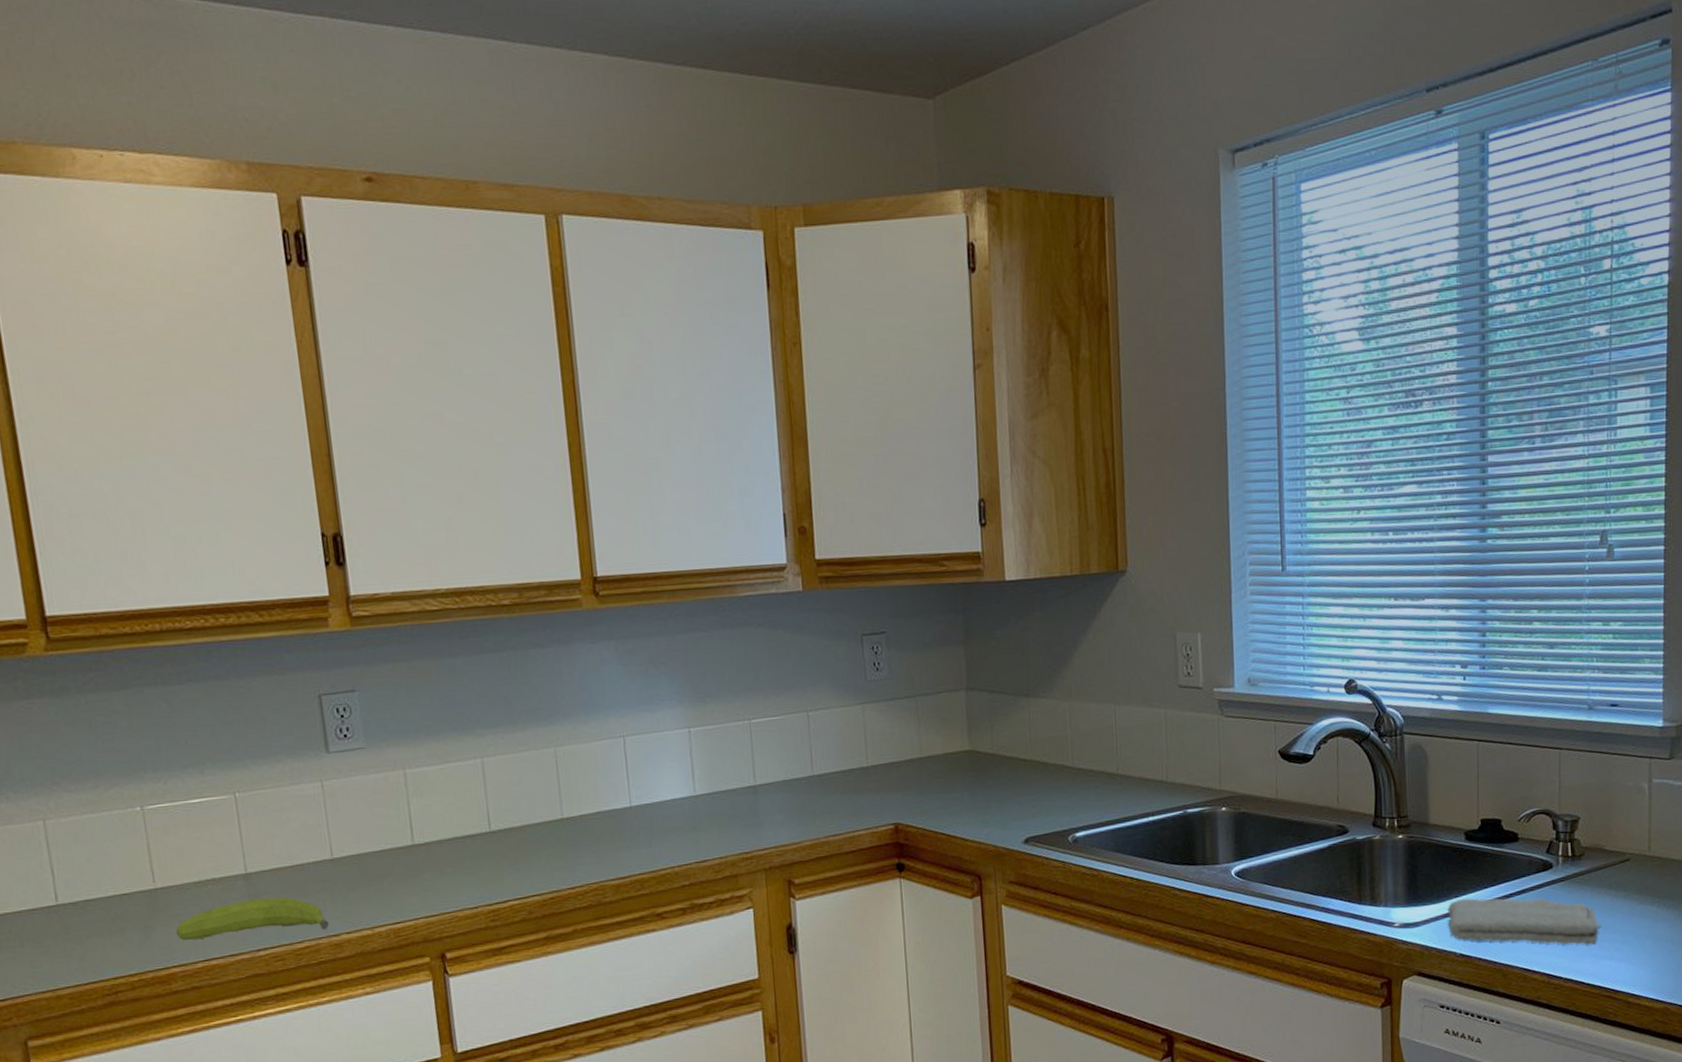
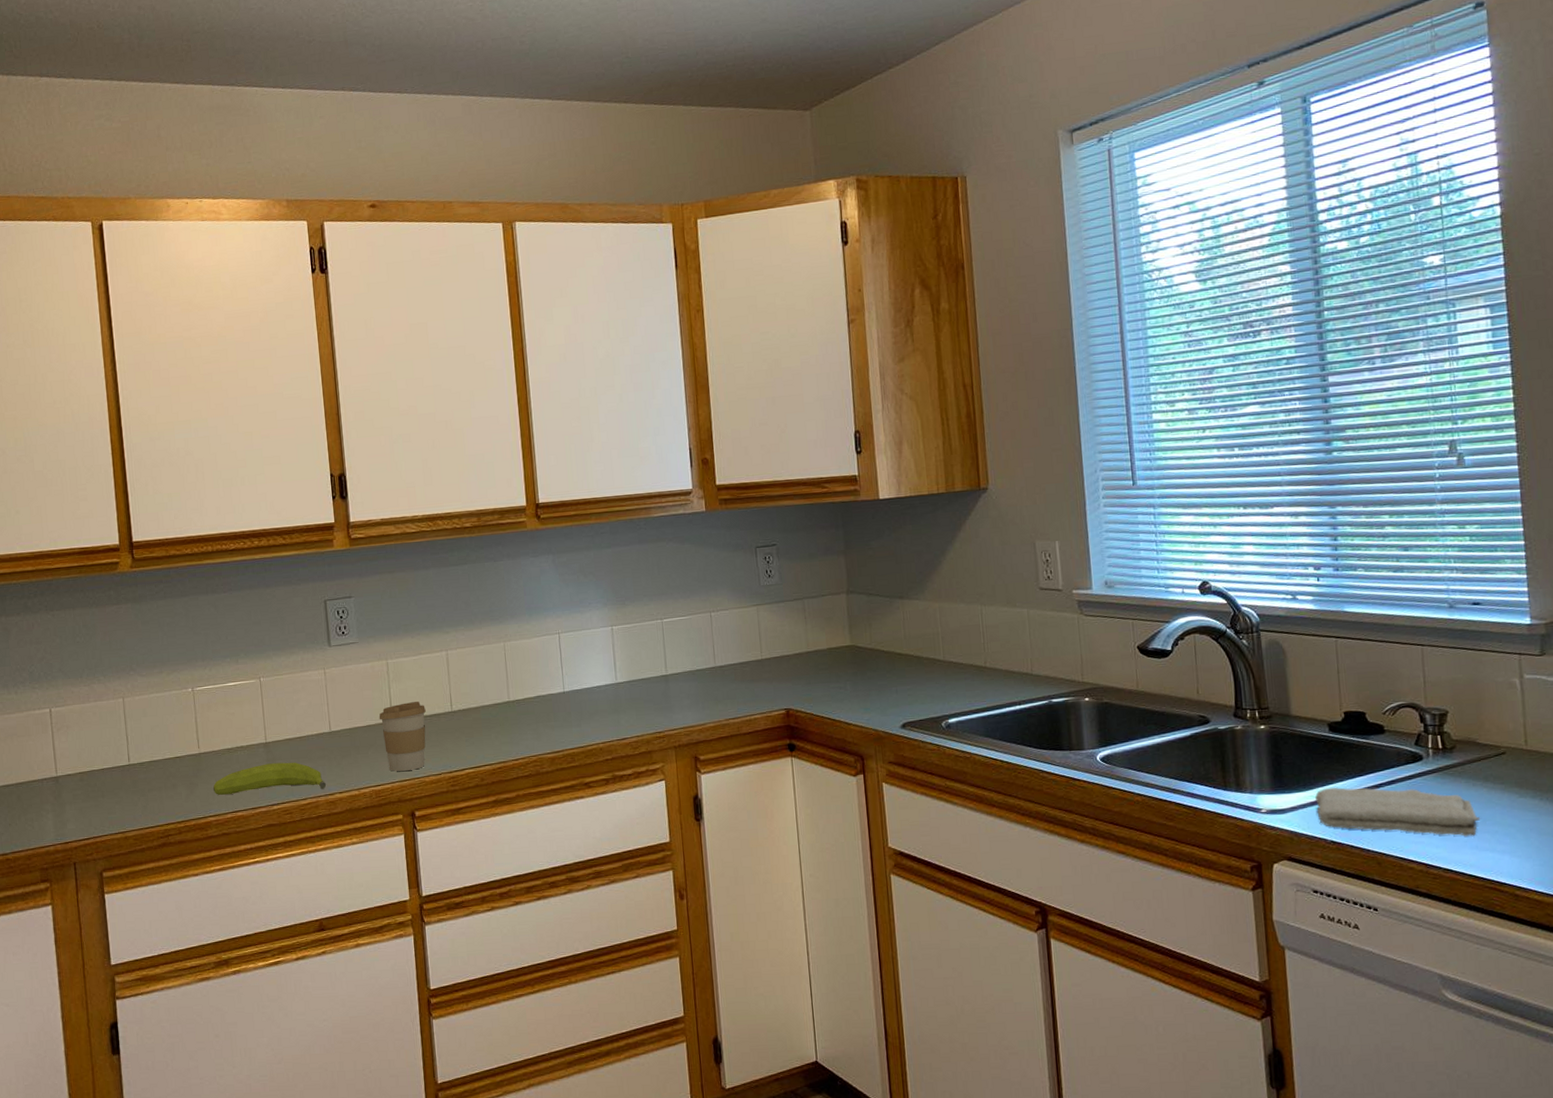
coffee cup: none [395,820,458,906] -> present [379,702,426,771]

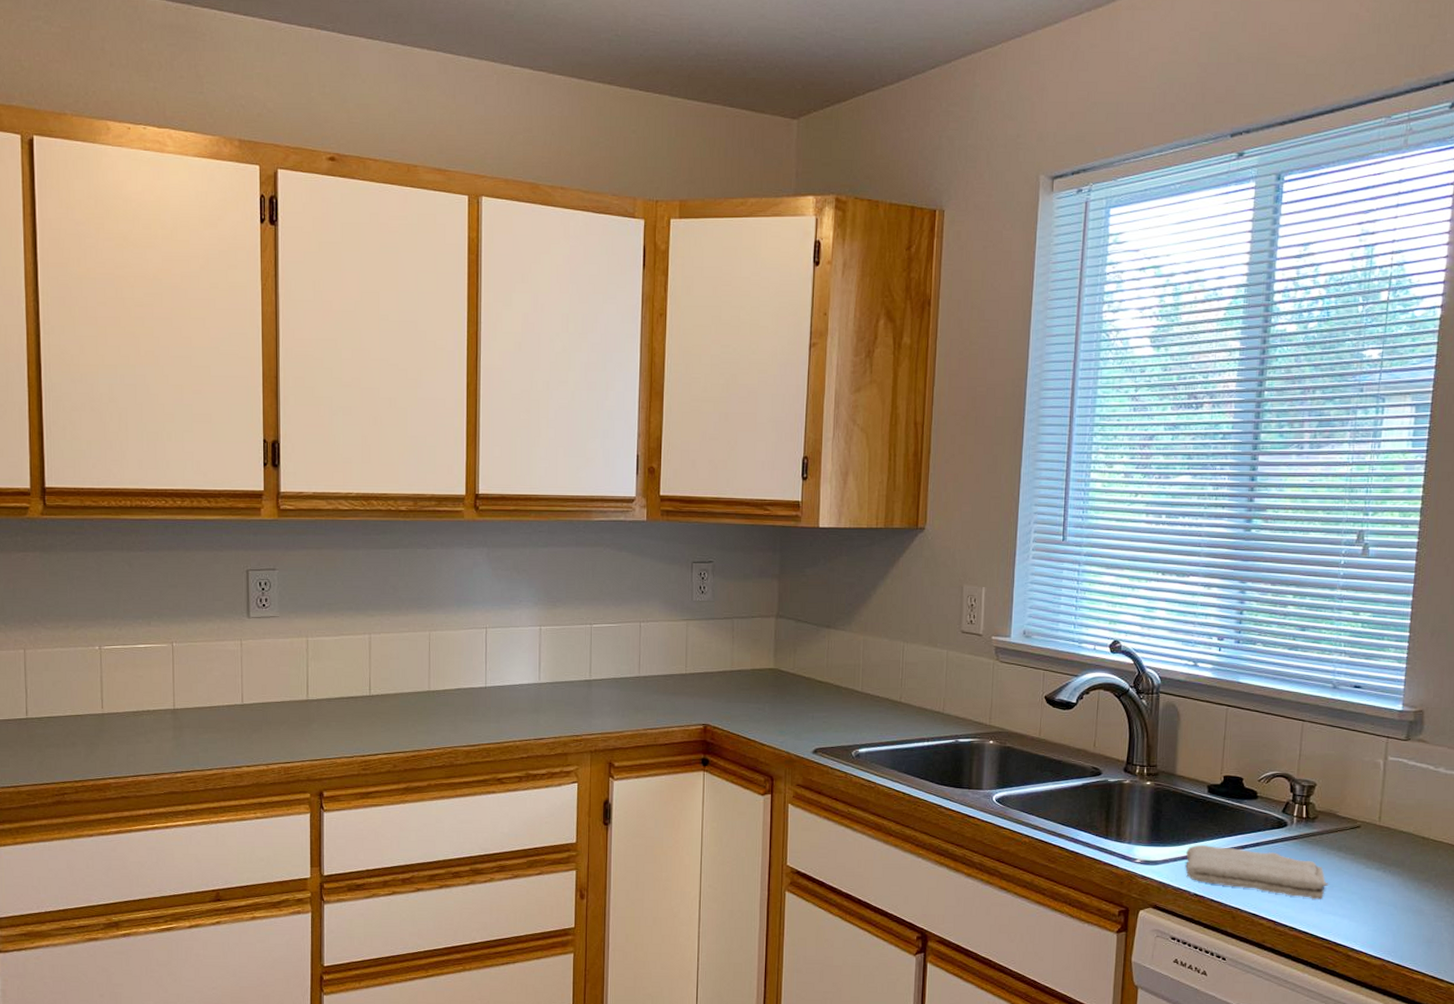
fruit: present [213,762,327,795] -> none [115,730,234,762]
coffee cup: present [379,702,426,771] -> none [294,682,343,750]

